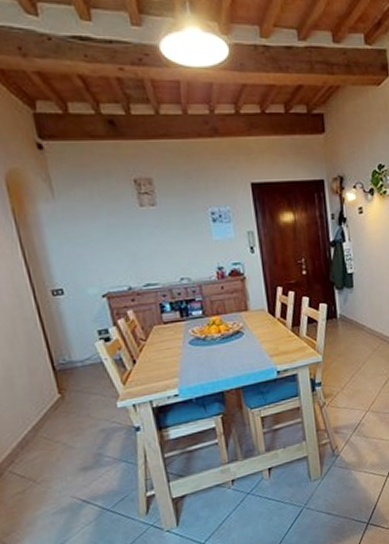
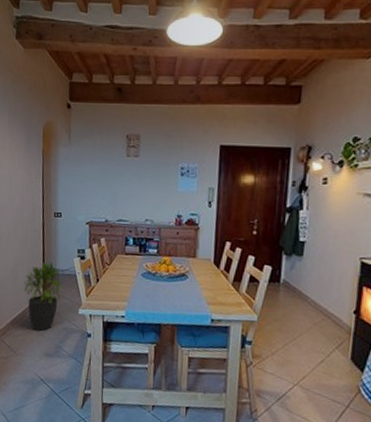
potted plant: none [25,353,88,445] -> present [23,261,64,332]

